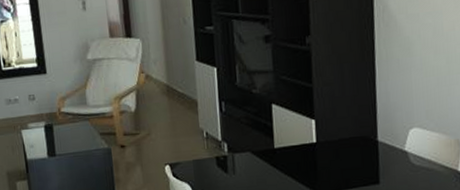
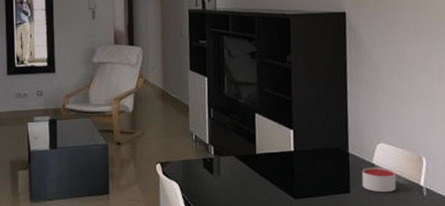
candle: none [392,154,432,182] -> present [361,167,397,193]

